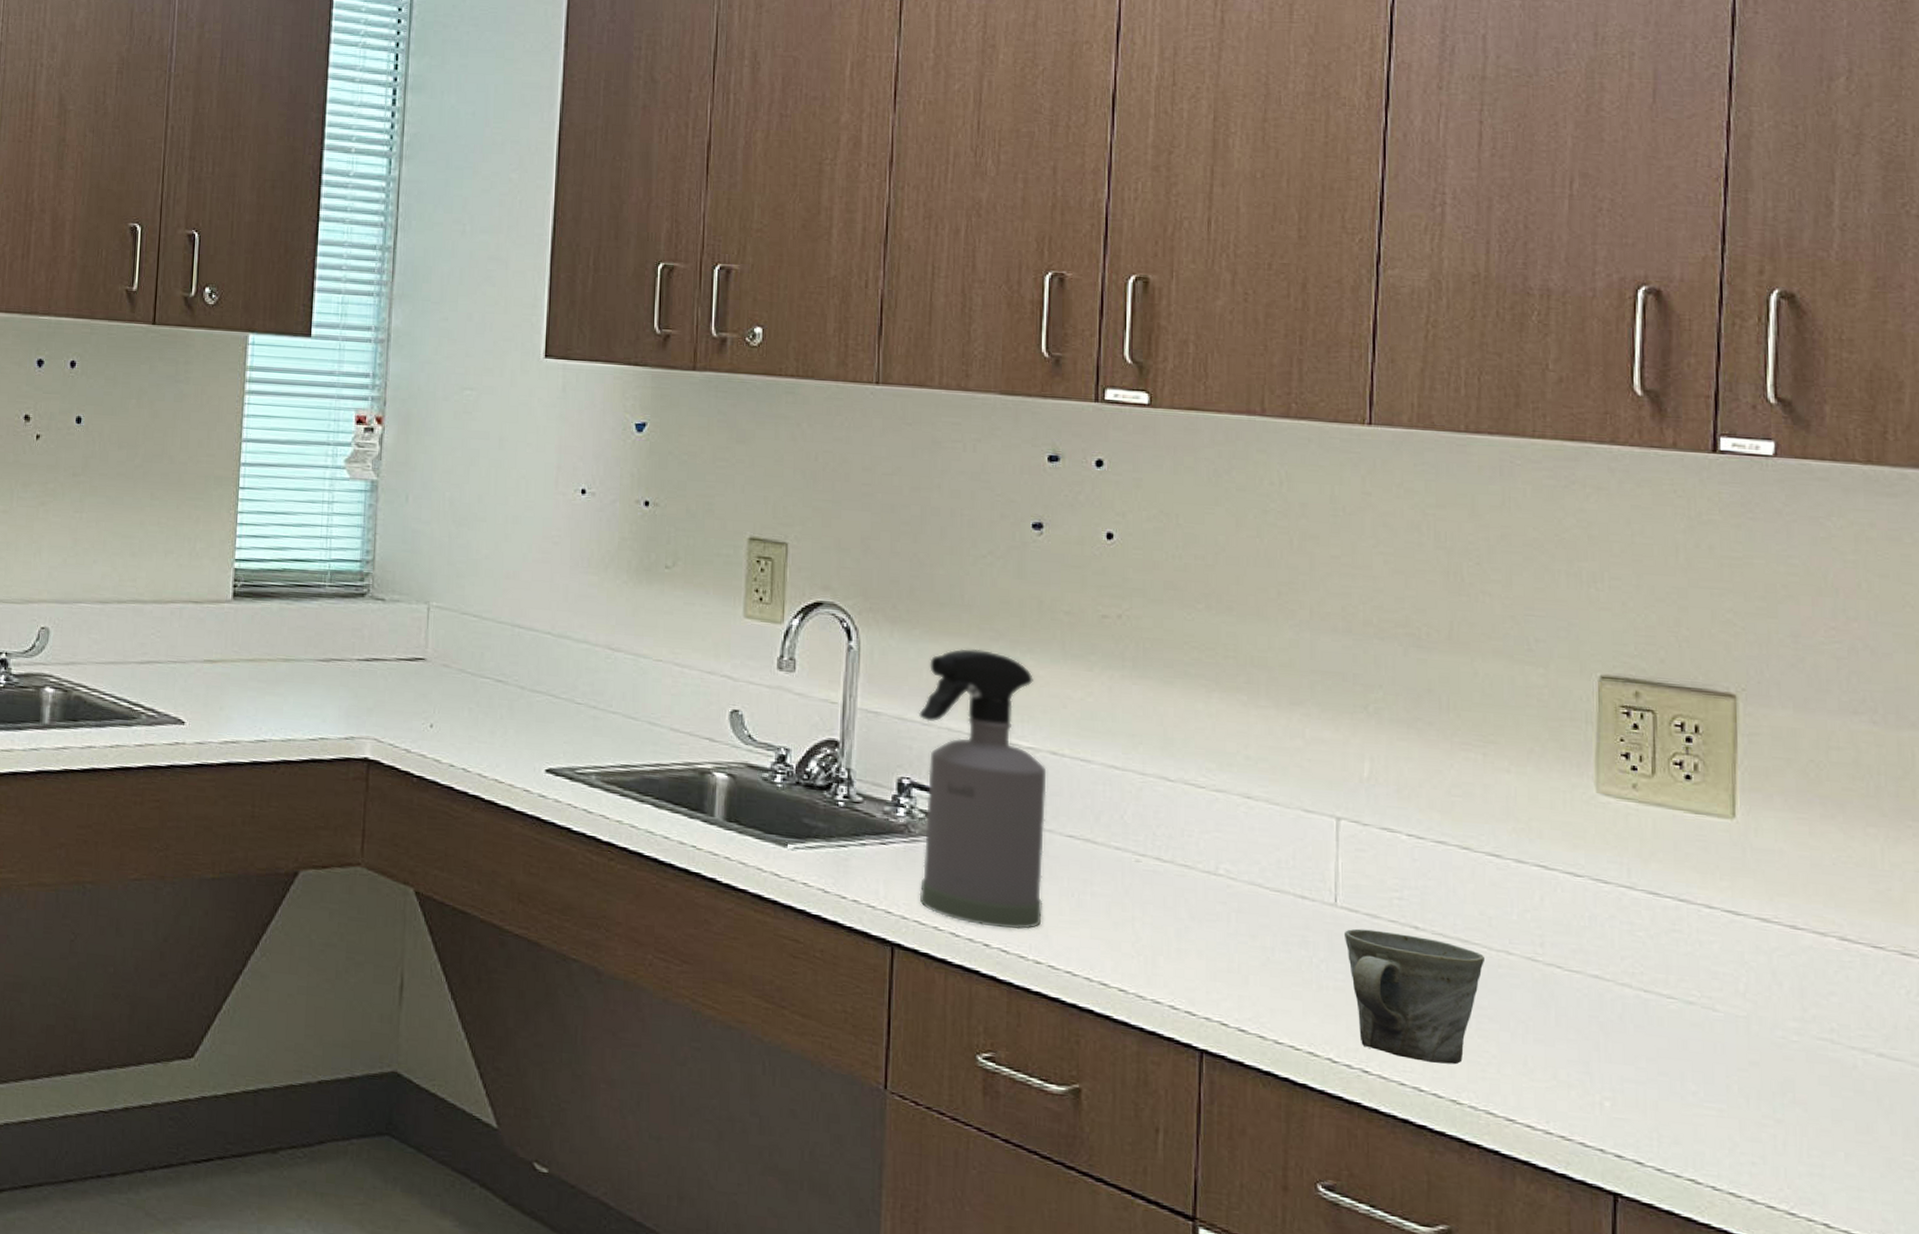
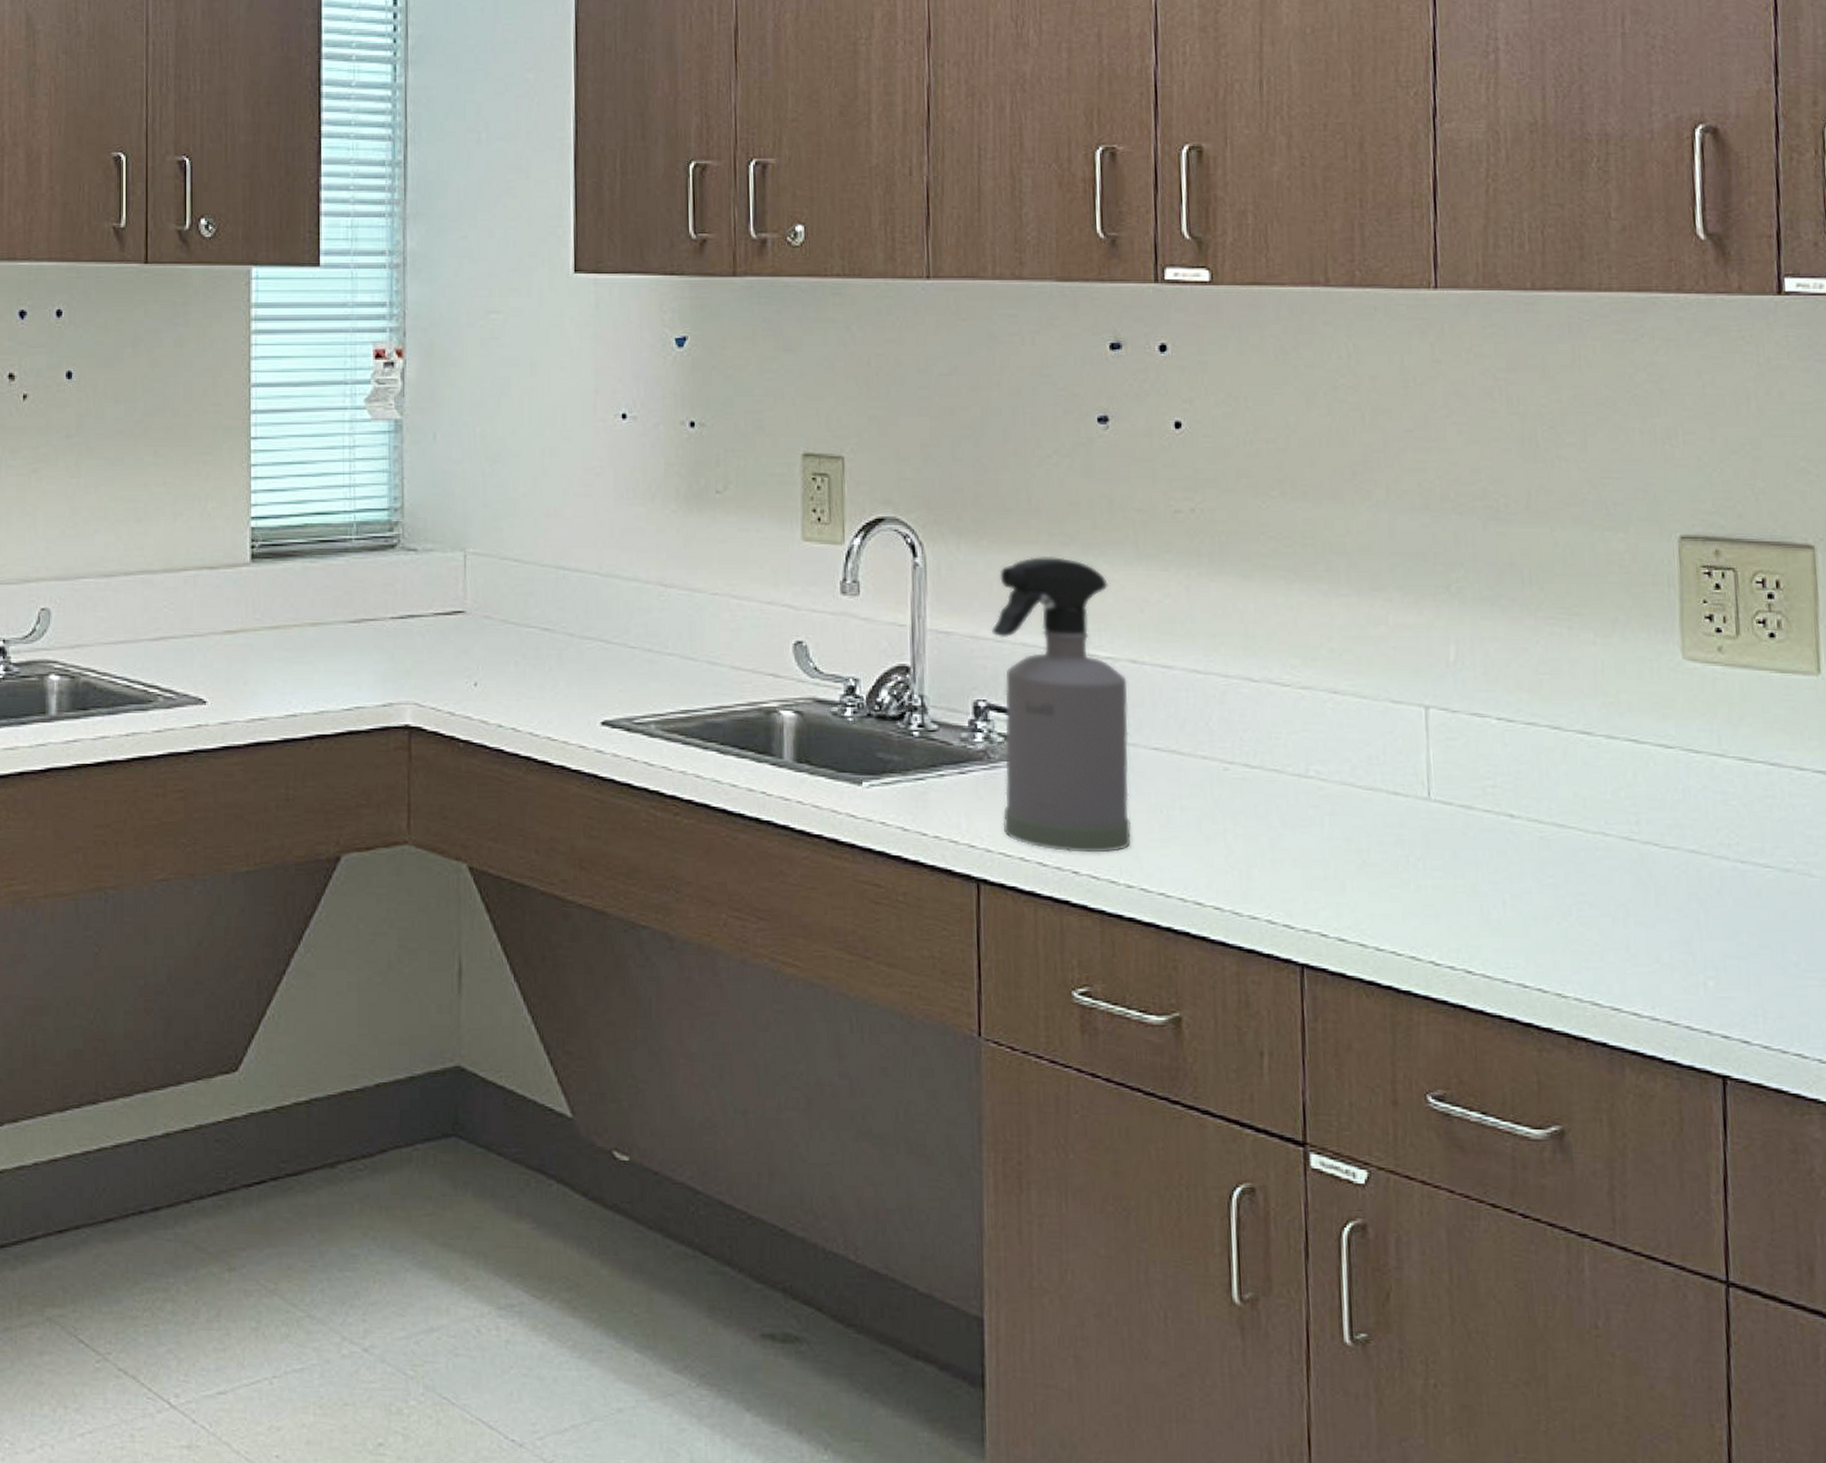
mug: present [1345,928,1484,1065] -> none [1440,822,1581,956]

